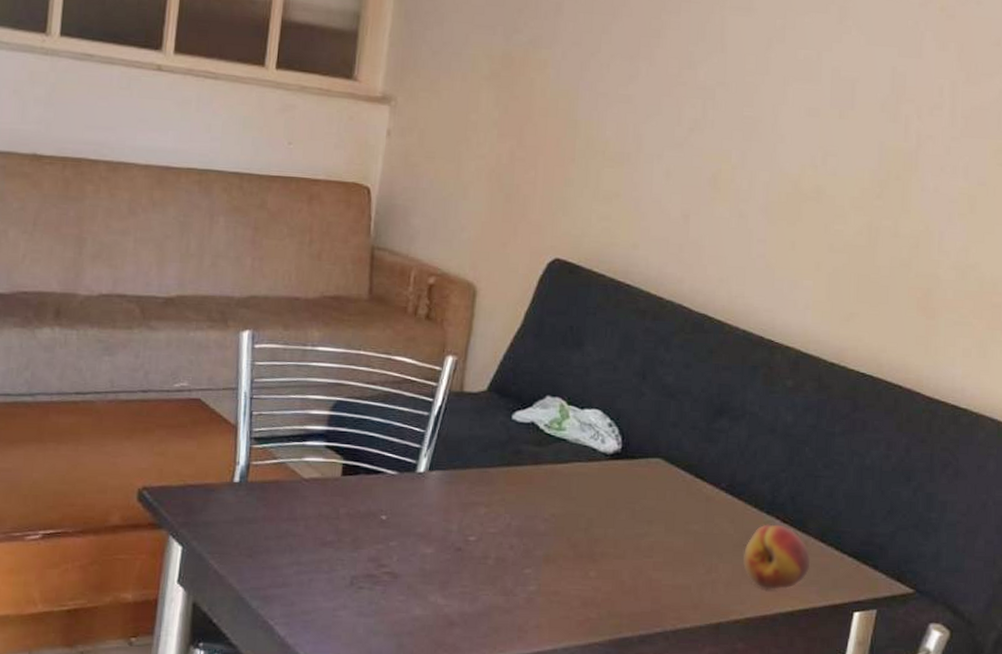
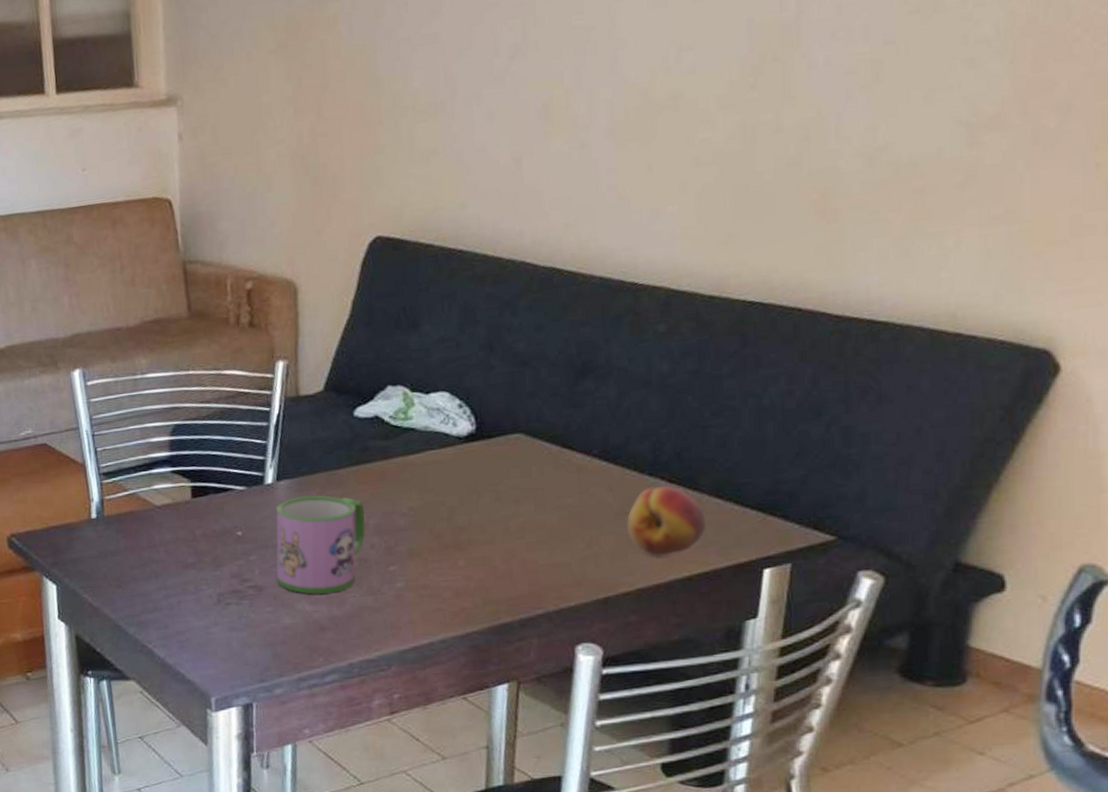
mug: none [413,489,509,589] -> present [275,495,366,594]

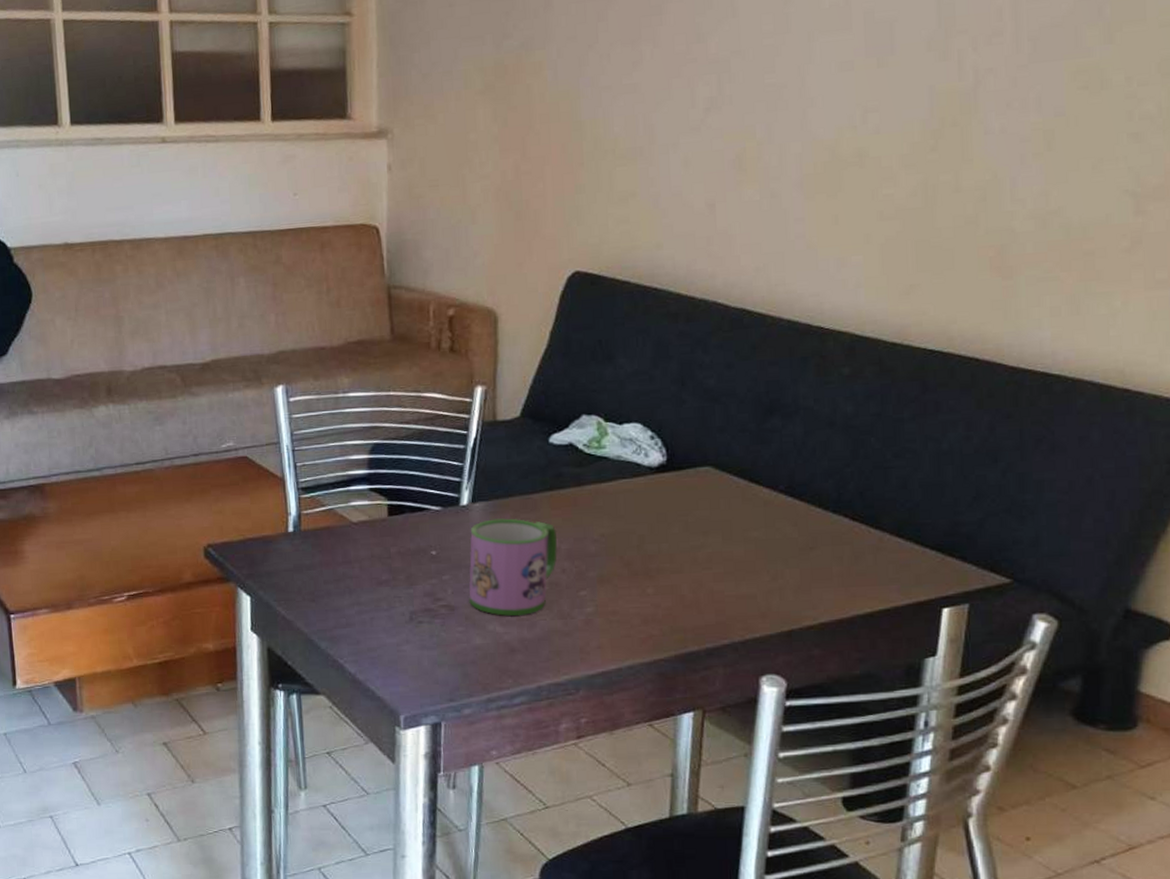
fruit: present [627,485,706,556] -> none [811,523,887,592]

